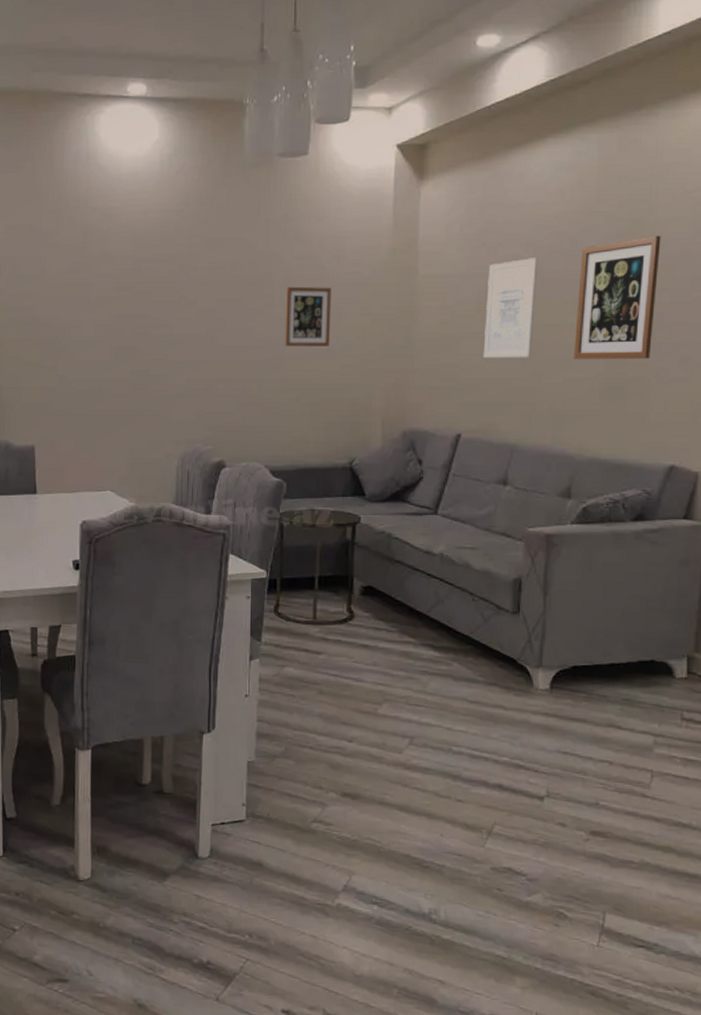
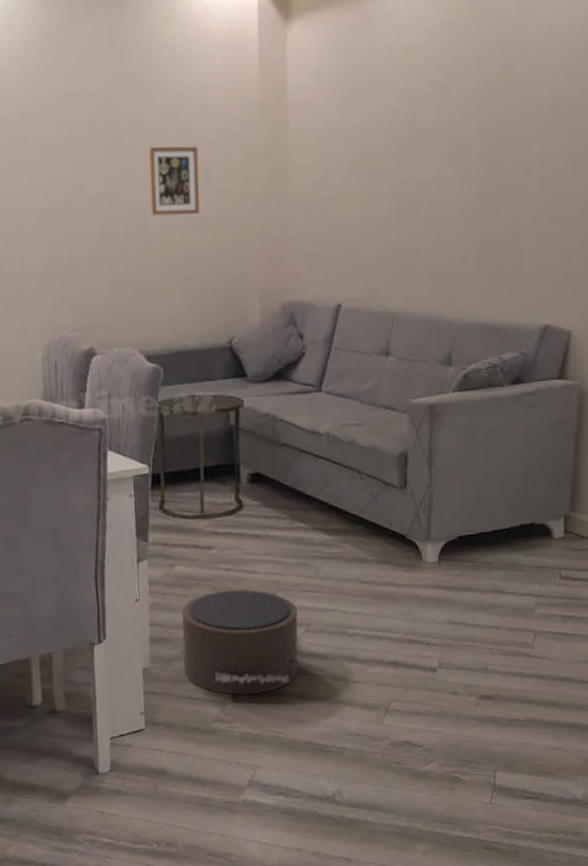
pouf: none [287,695,403,800] -> present [182,589,298,696]
wall art: present [483,258,538,357] -> none [359,108,411,220]
wall art: present [574,235,661,359] -> none [449,81,531,218]

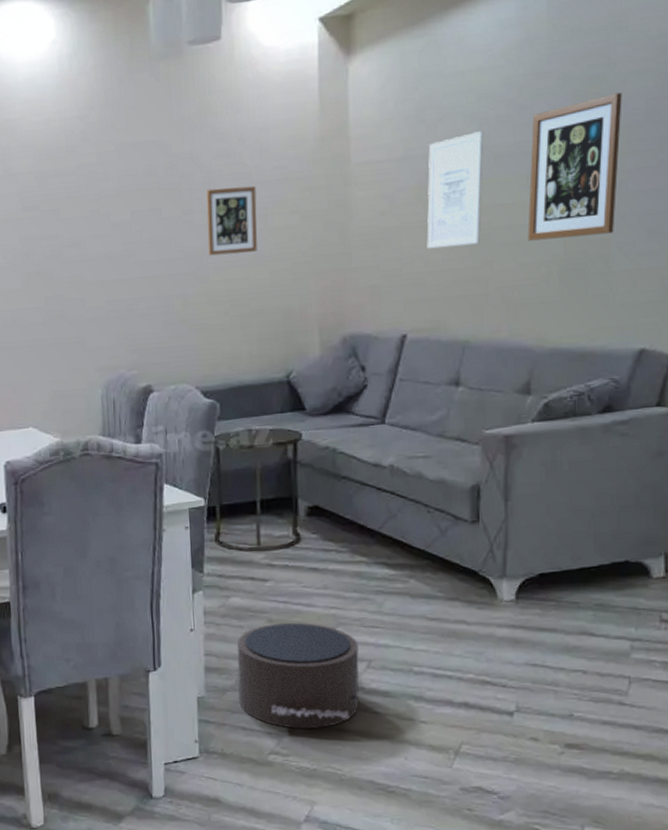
wall art: none [359,108,411,220] -> present [427,131,484,248]
wall art: none [449,81,531,218] -> present [528,92,622,241]

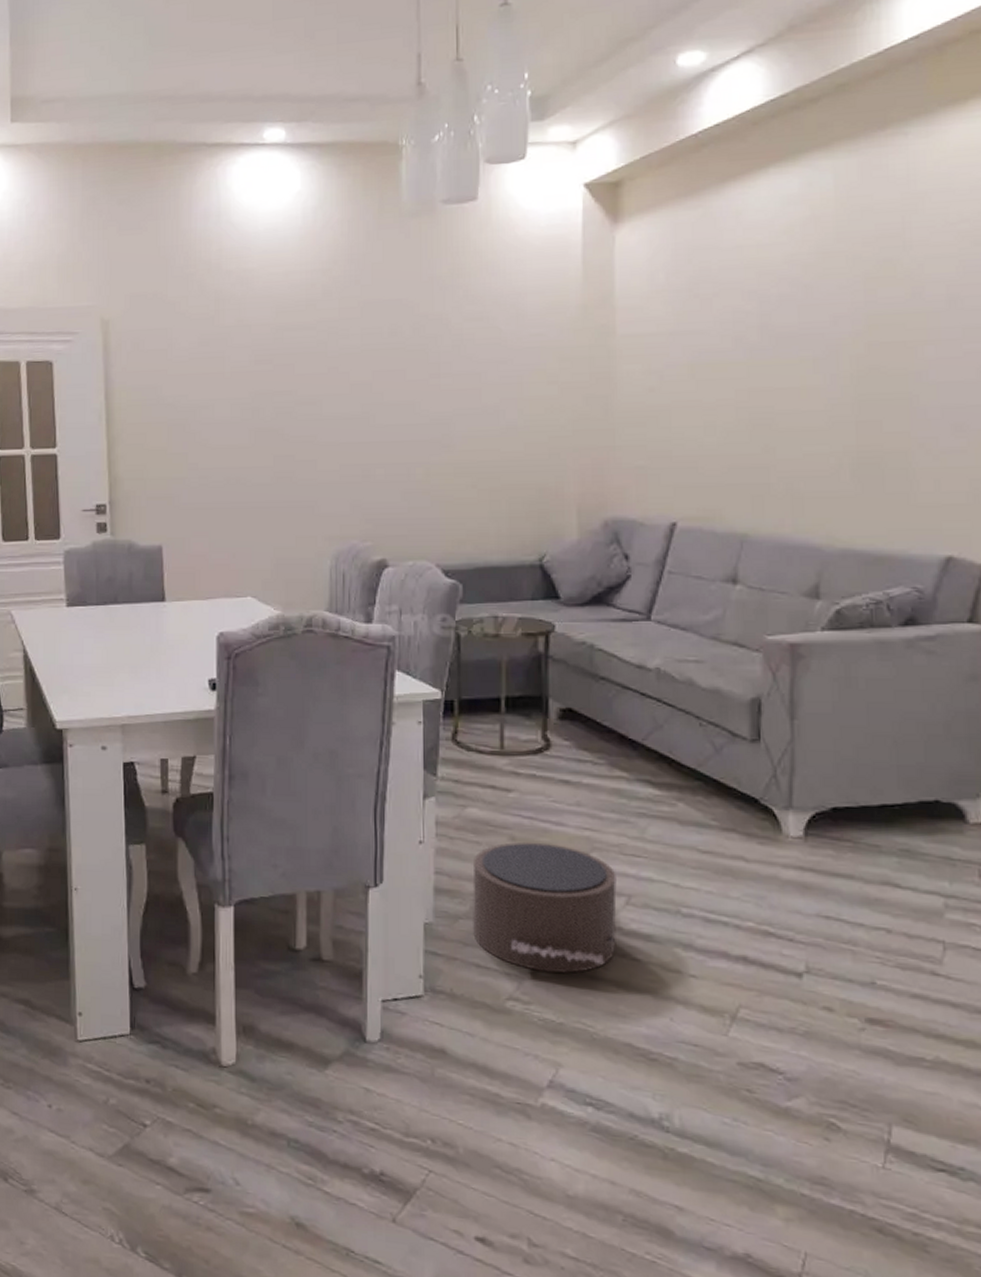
picture frame: present [206,185,257,256] -> none [455,352,511,424]
wall art: present [427,131,484,248] -> none [700,309,765,430]
wall art: present [528,92,622,241] -> none [814,277,920,429]

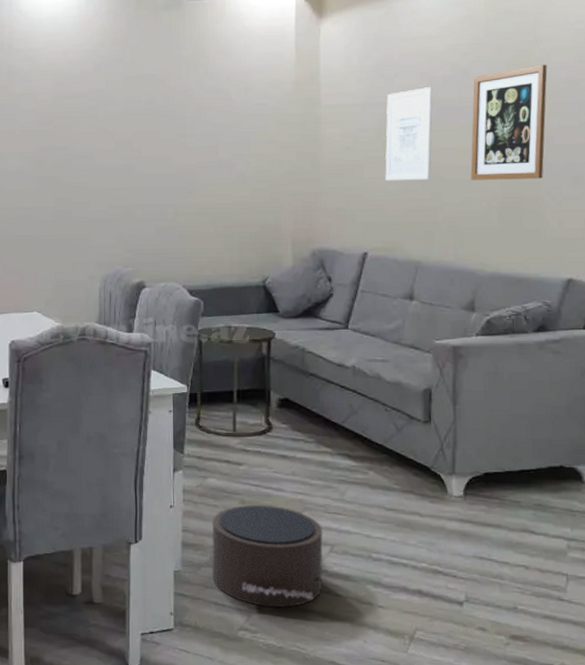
wall art: none [700,309,765,430] -> present [385,87,433,180]
wall art: none [814,277,920,429] -> present [470,64,548,180]

